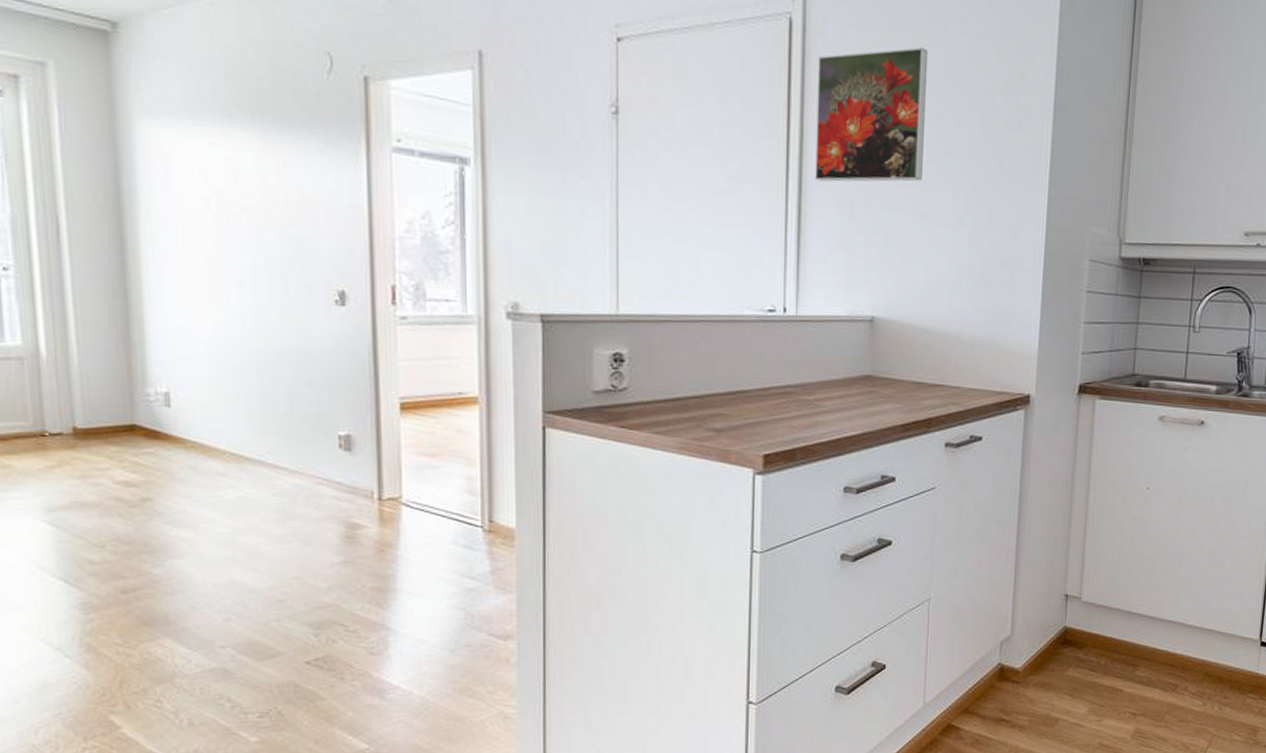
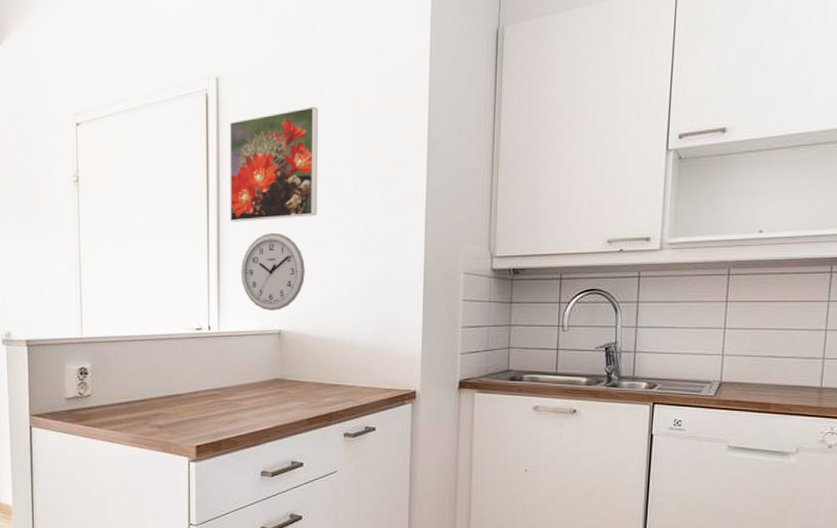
wall clock: none [826,197,906,294] -> present [240,232,305,312]

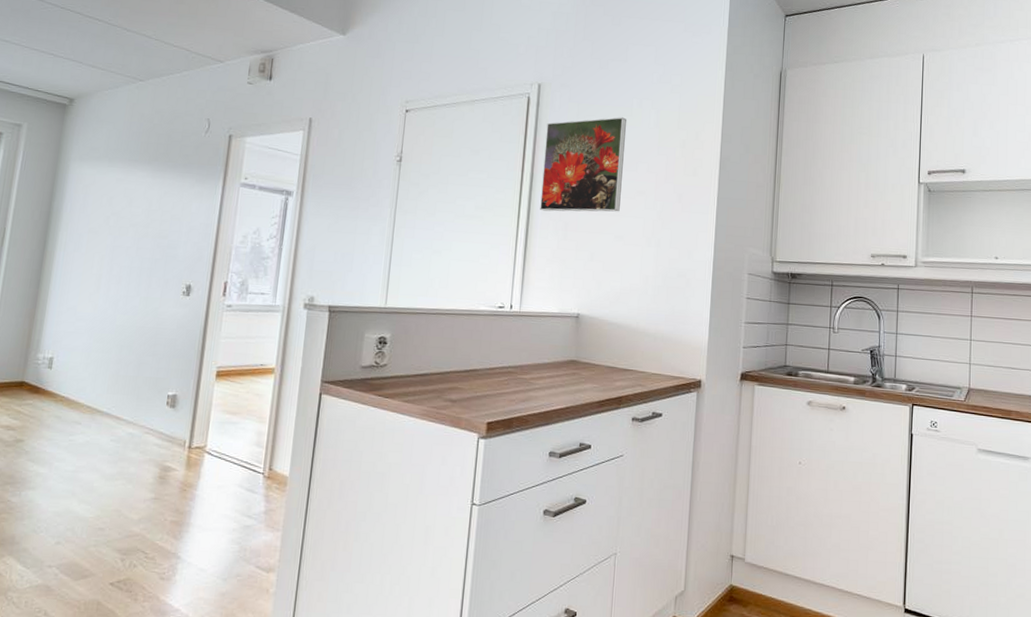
wall clock: present [240,232,305,312] -> none [545,223,606,296]

